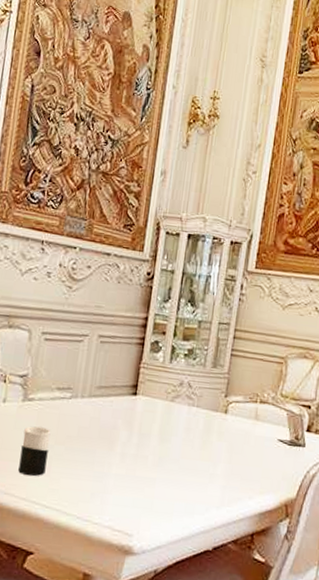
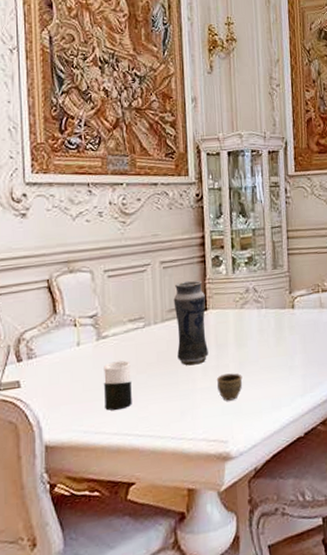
vase: none [98,360,137,449] -> present [173,280,208,366]
cup: none [132,465,160,495] -> present [216,373,243,401]

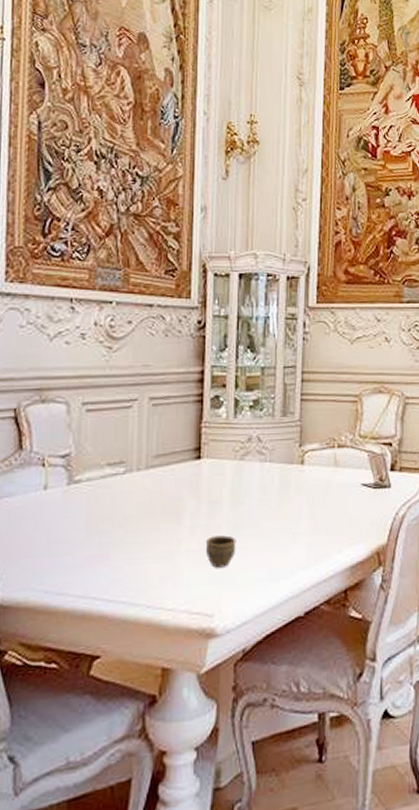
cup: present [103,360,132,411] -> none [71,511,105,570]
vase: present [173,280,208,366] -> none [162,422,199,523]

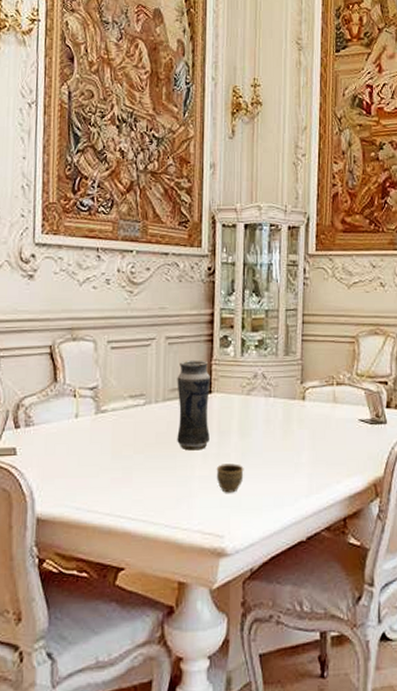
vase: none [162,422,199,523] -> present [177,360,210,451]

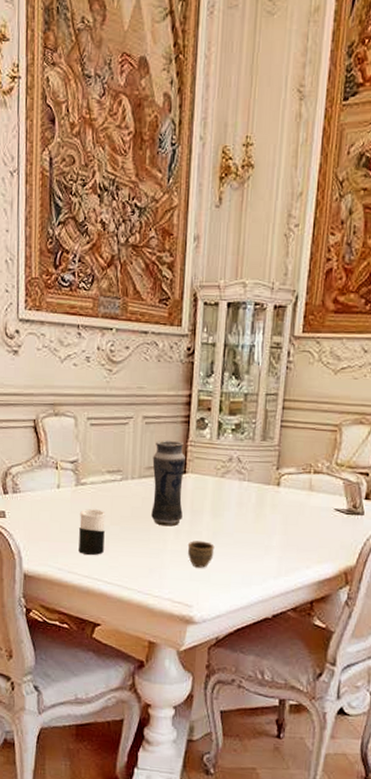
cup: none [99,438,128,490] -> present [78,509,105,556]

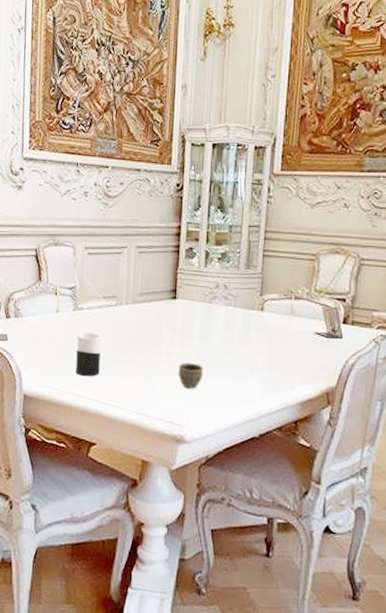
vase: present [151,440,185,527] -> none [144,268,176,349]

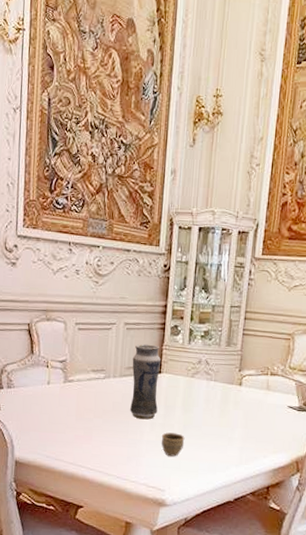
cup: present [76,332,101,377] -> none [65,403,90,445]
vase: none [144,268,176,349] -> present [130,343,161,420]

